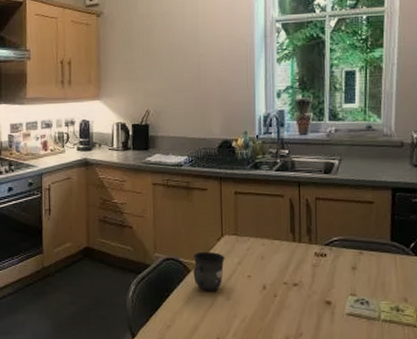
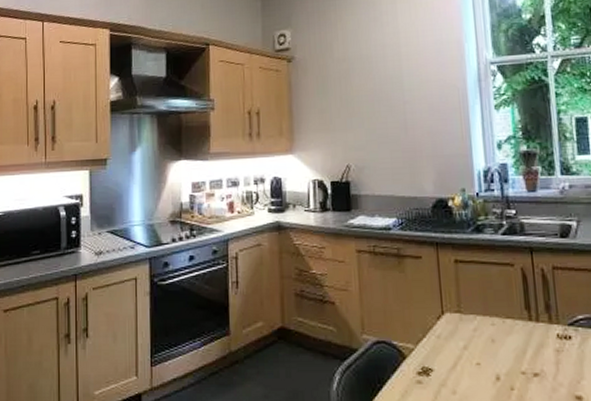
mug: present [193,251,225,291] -> none [408,332,448,383]

